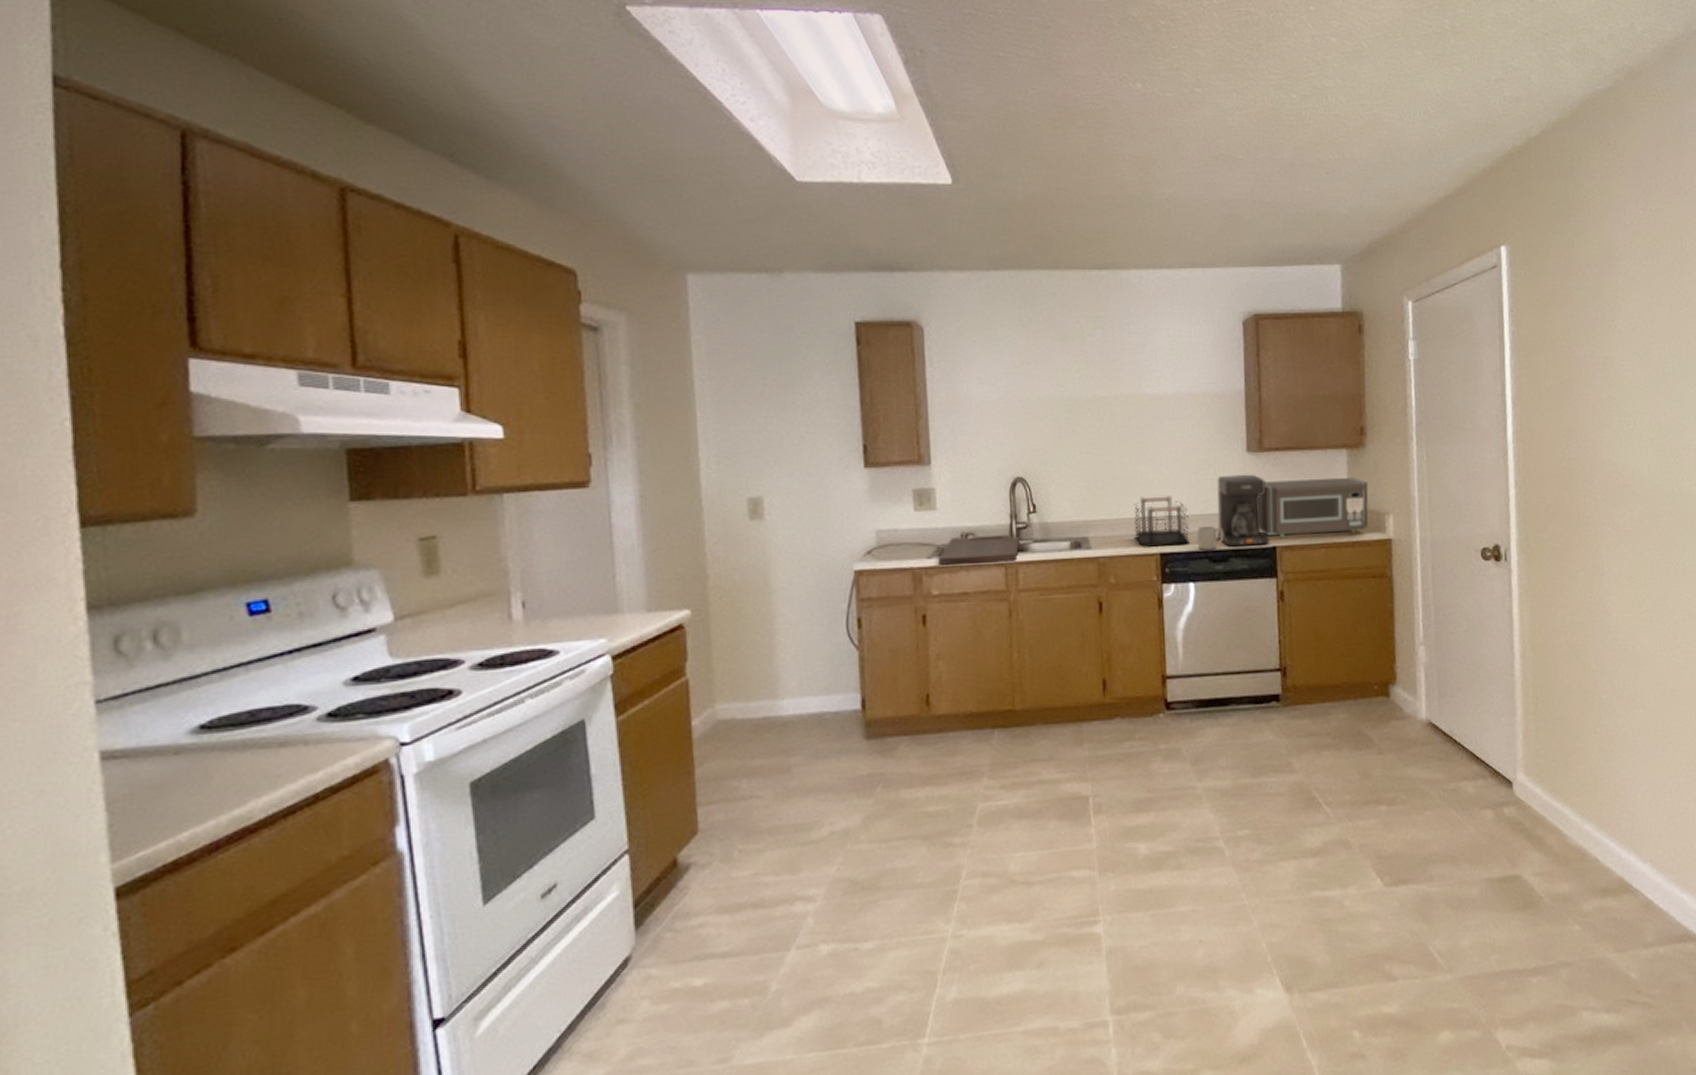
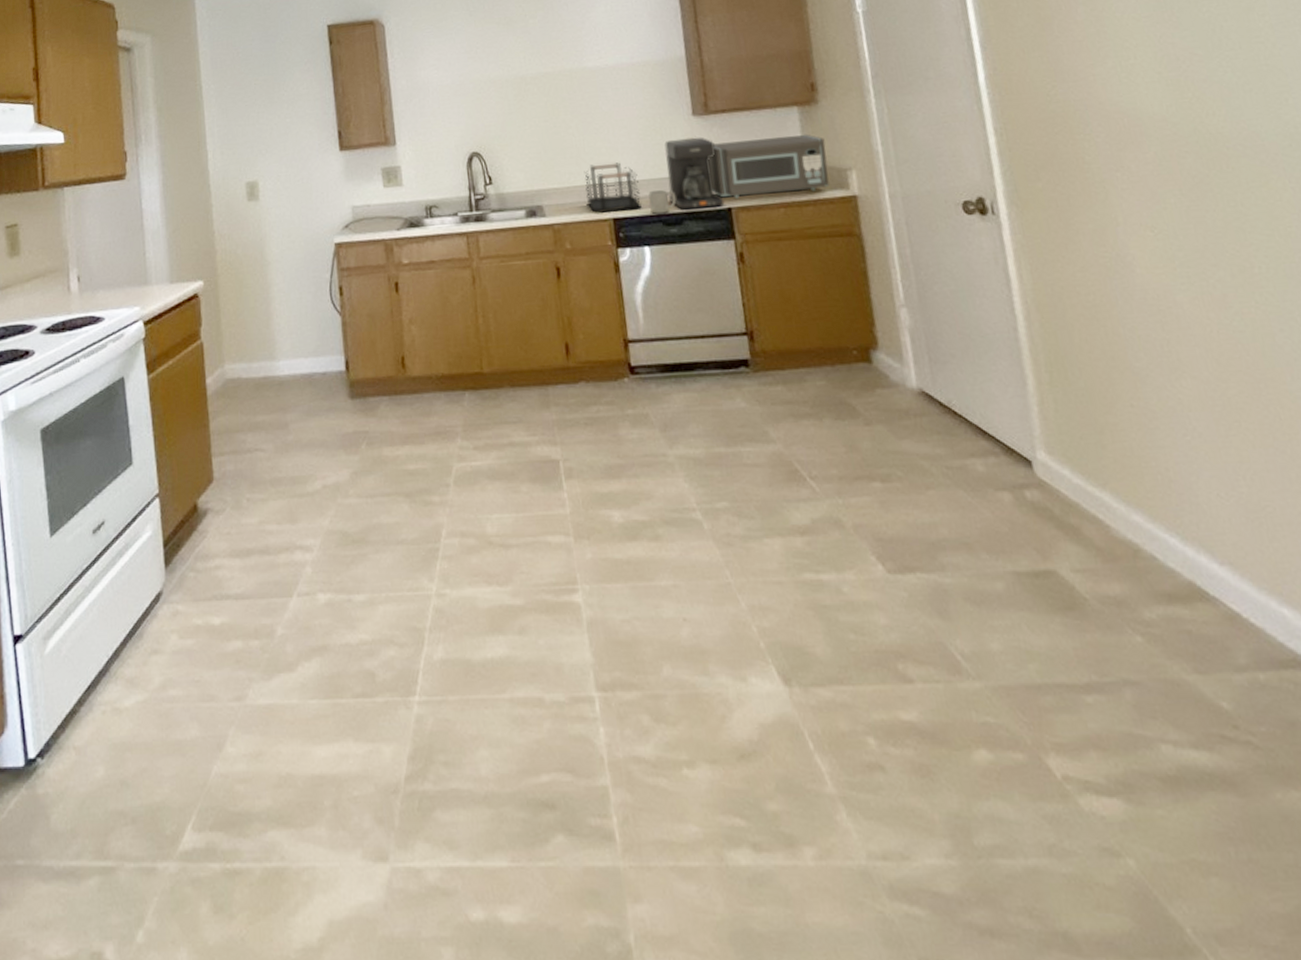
cutting board: present [938,533,1021,565] -> none [407,204,480,236]

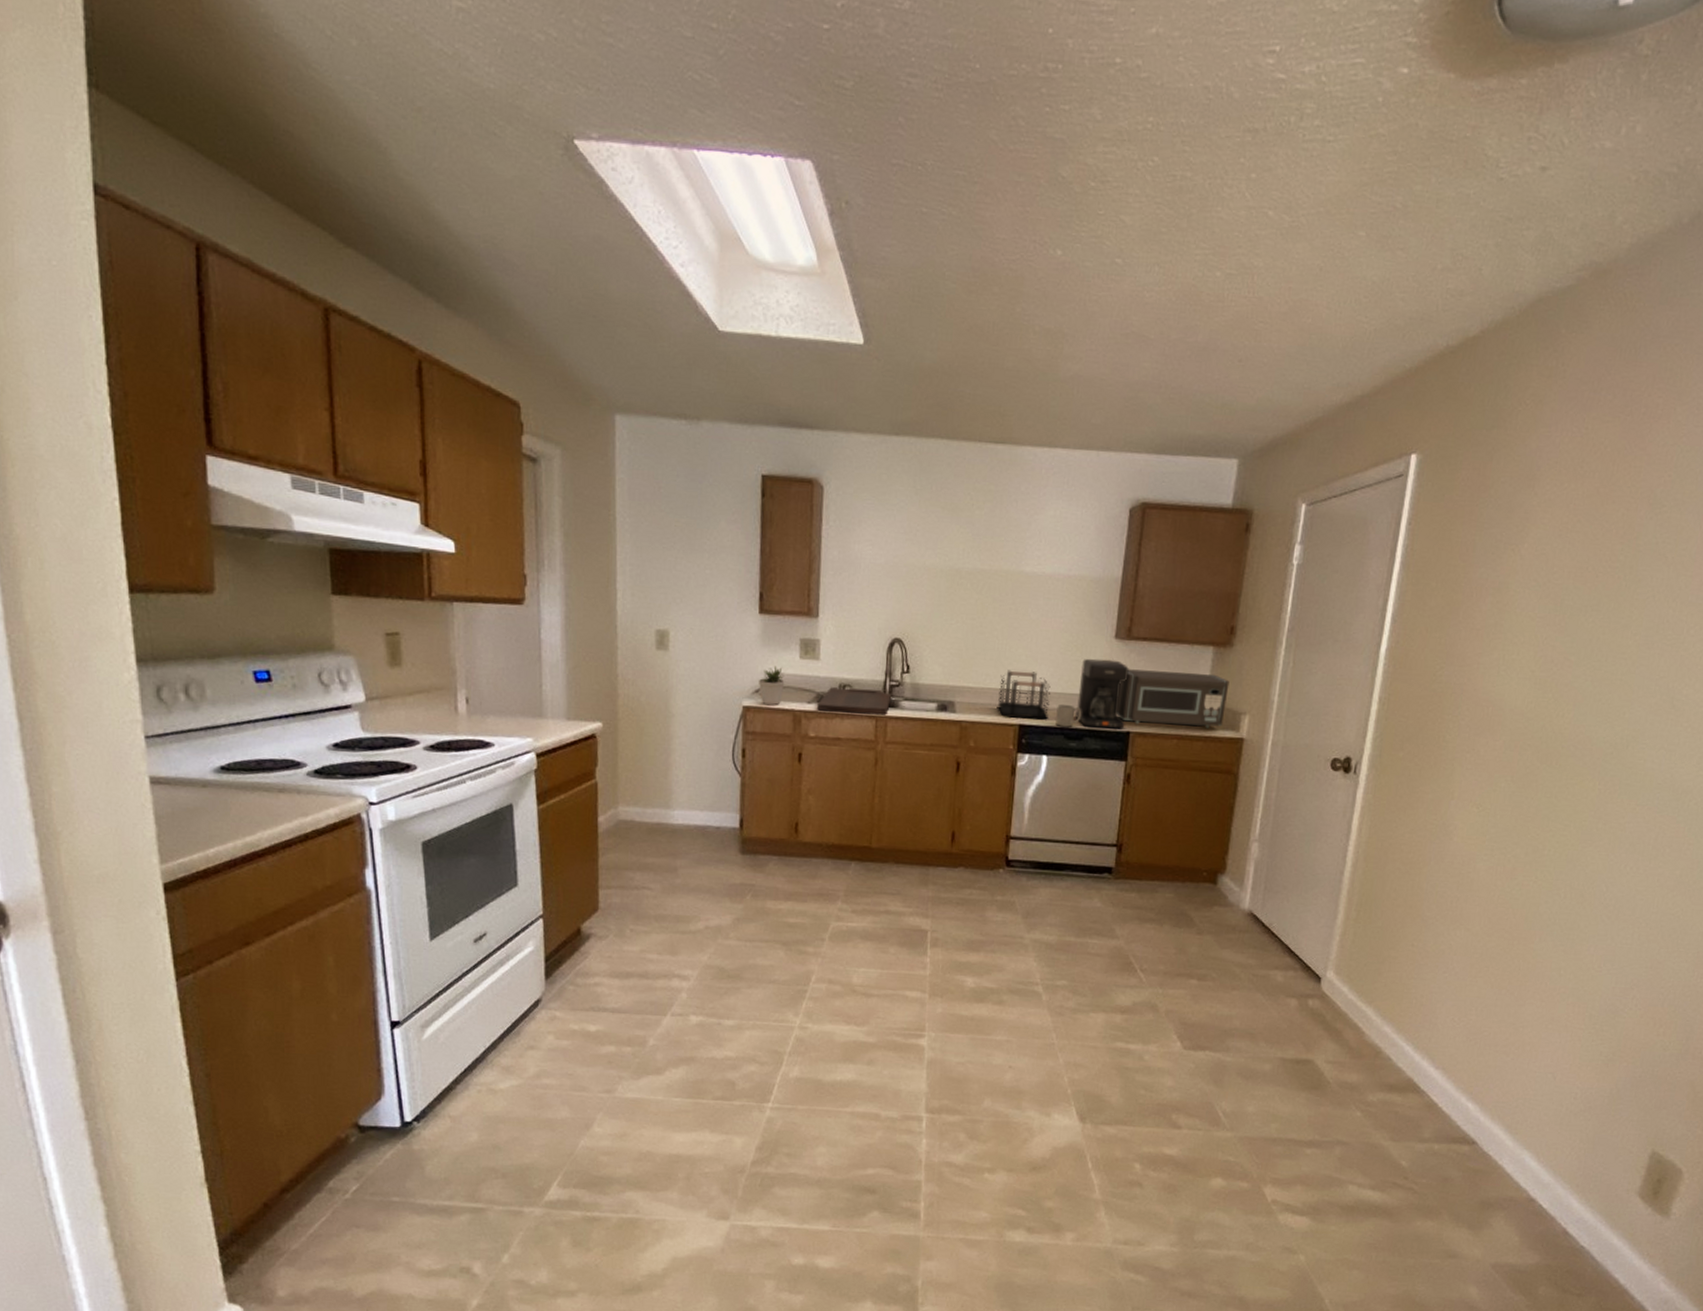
potted plant: none [346,198,372,239] -> present [758,665,785,706]
cutting board: none [407,204,480,236] -> present [817,687,892,715]

